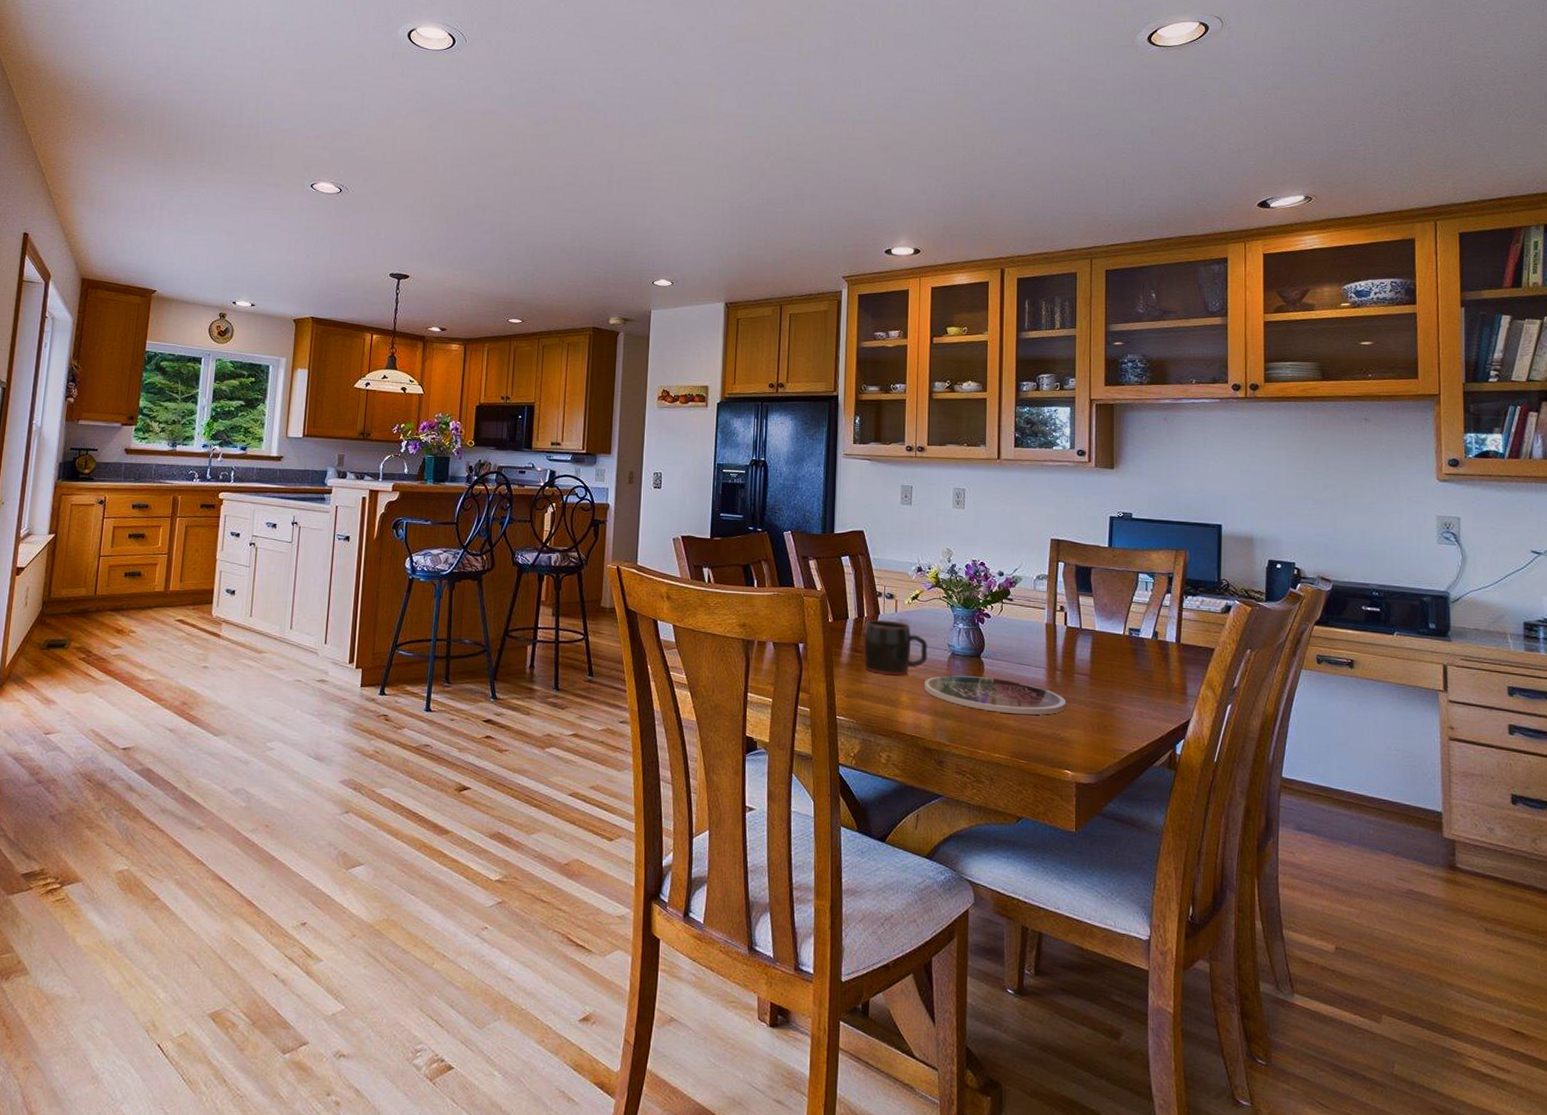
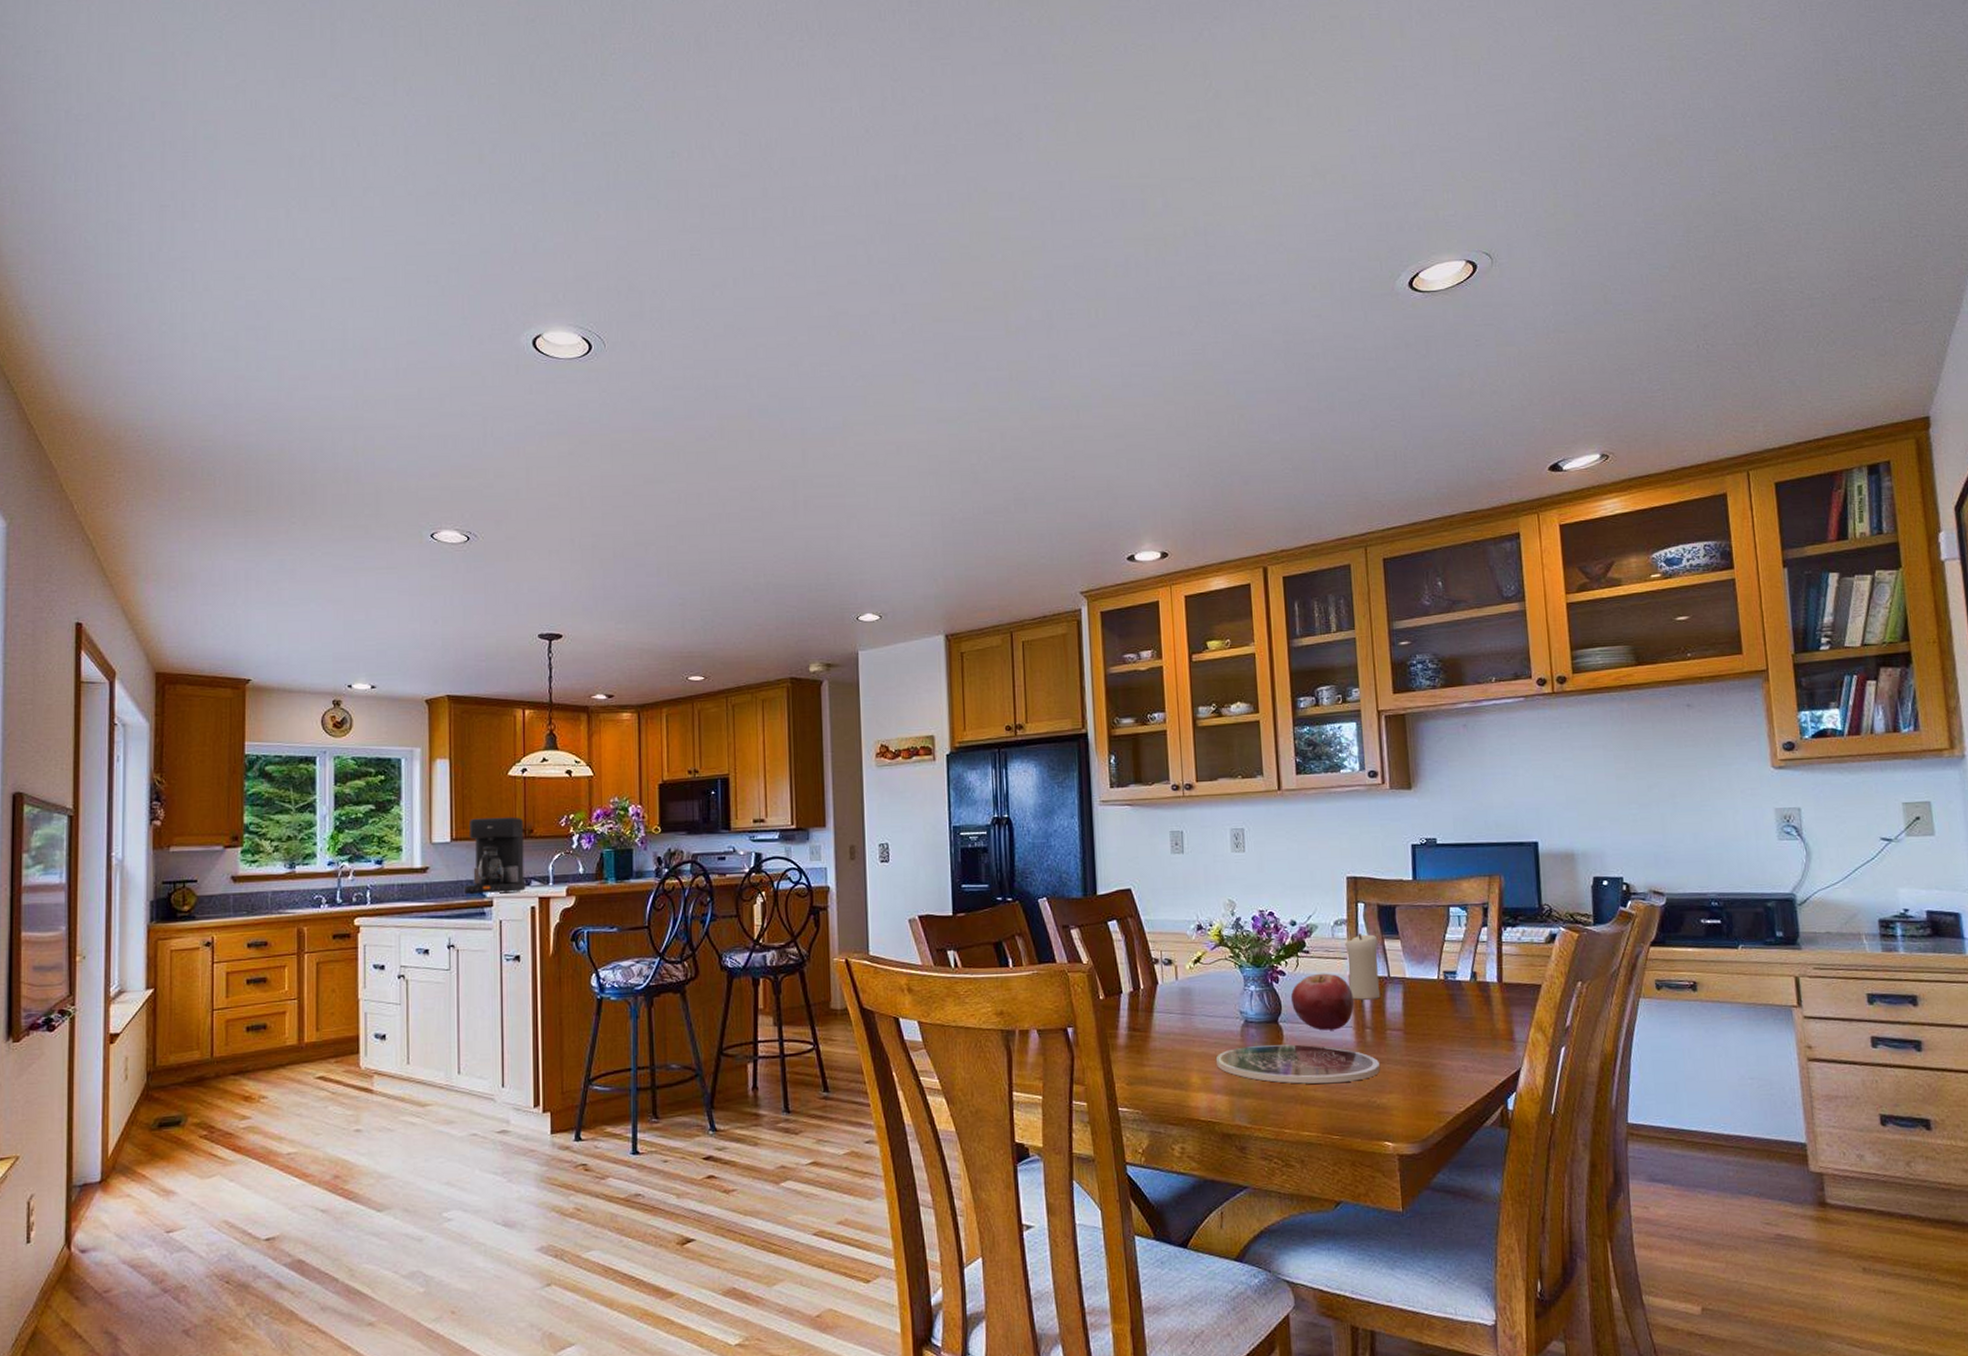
coffee maker: none [309,420,363,484] -> present [464,816,526,895]
mug: present [863,619,928,676] -> none [1141,990,1218,1055]
fruit: none [993,619,1048,669] -> present [1290,973,1354,1031]
candle: none [1043,588,1072,647] -> present [1344,933,1381,1001]

